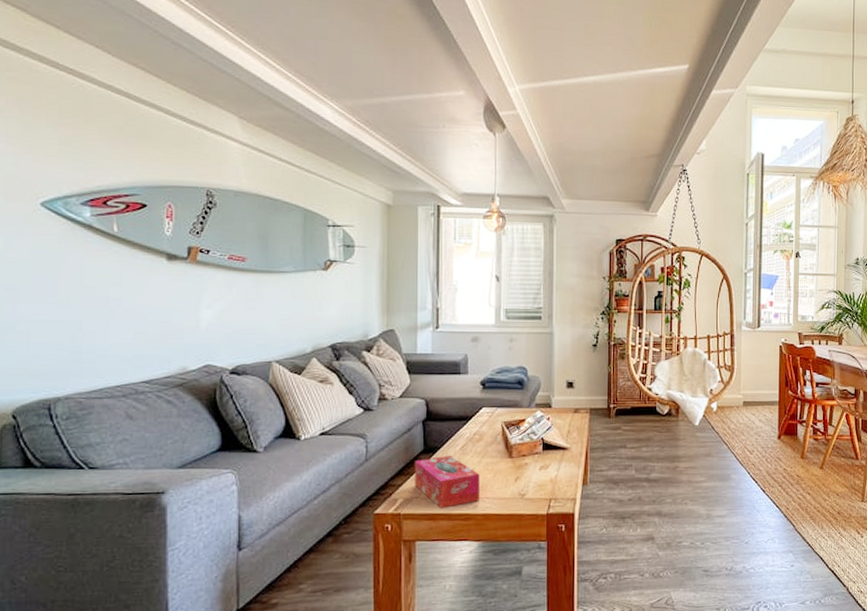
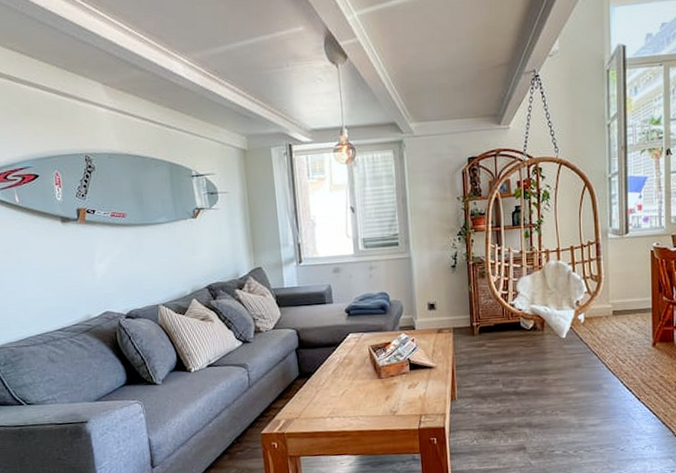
tissue box: present [415,456,480,508] -> none [292,379,354,427]

